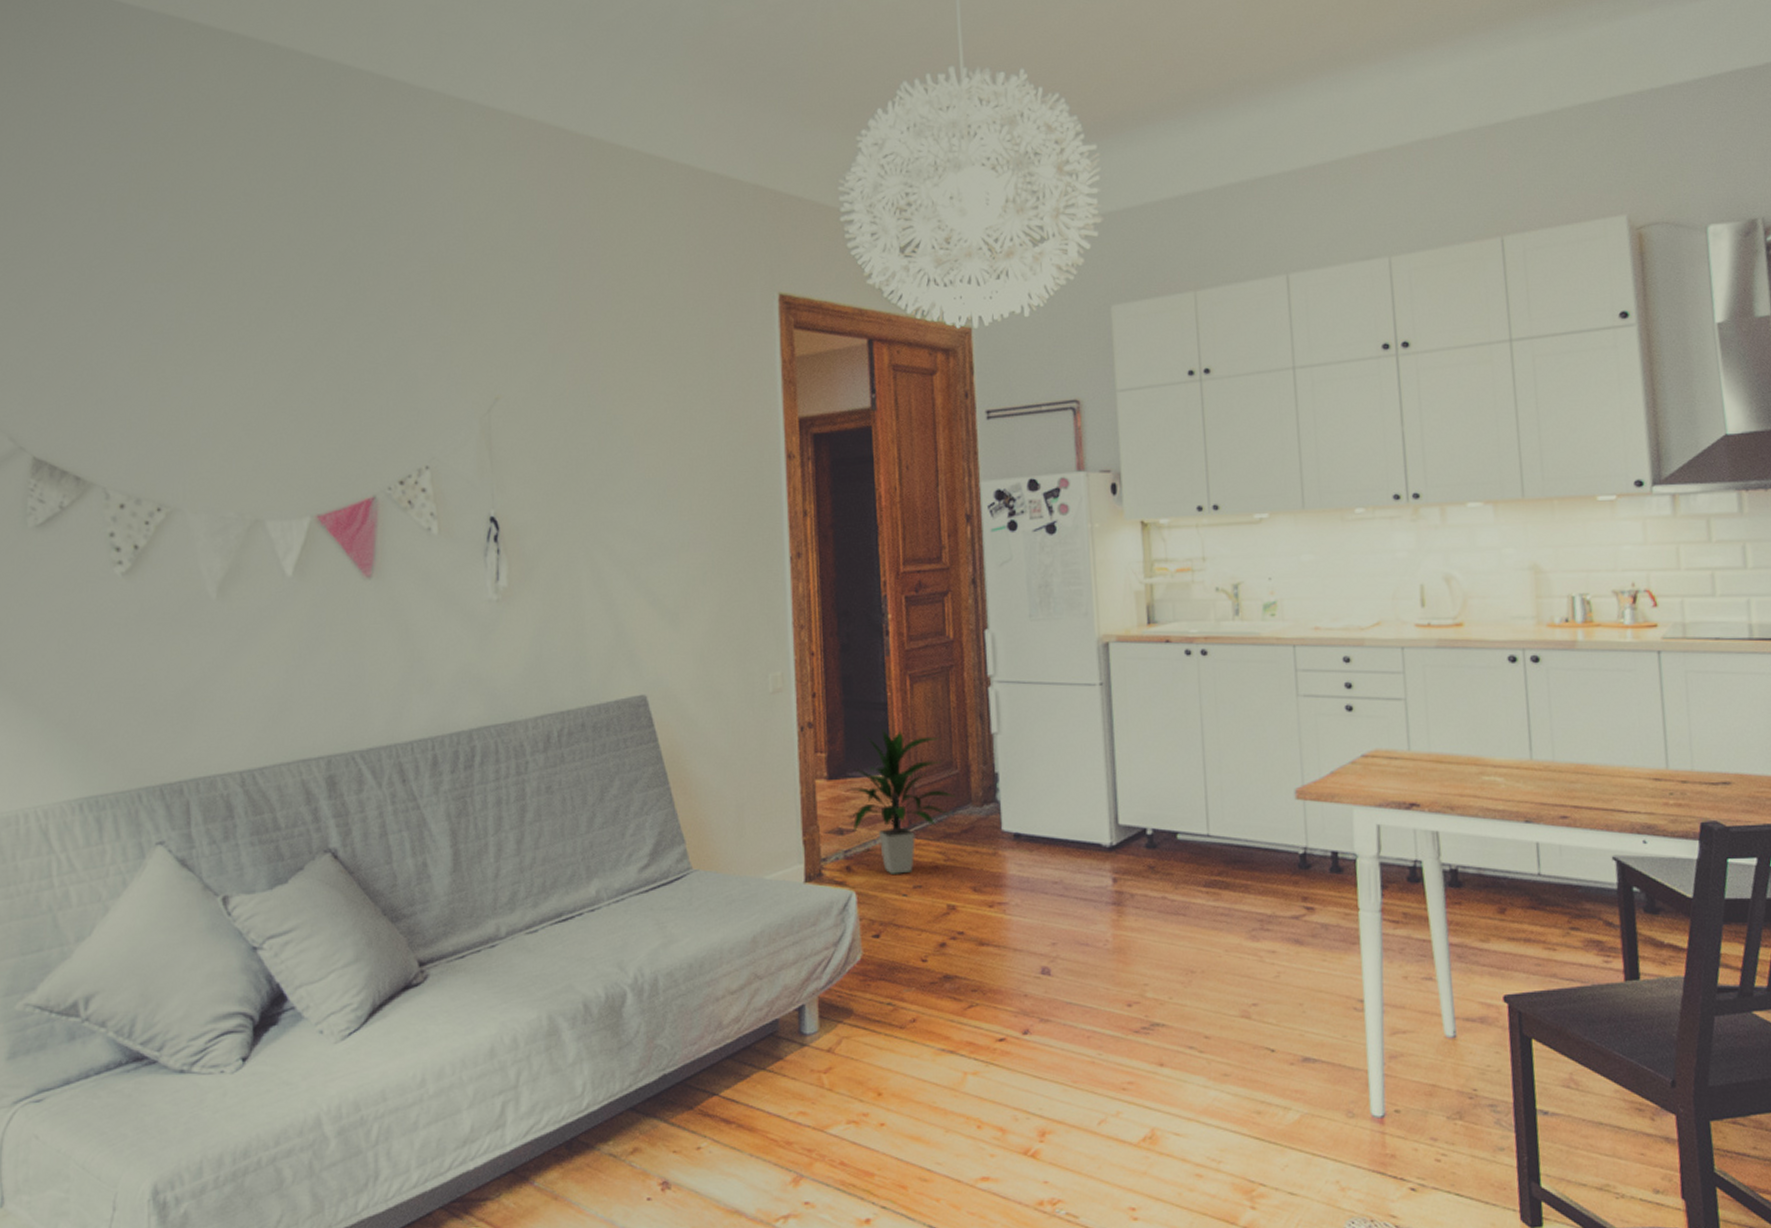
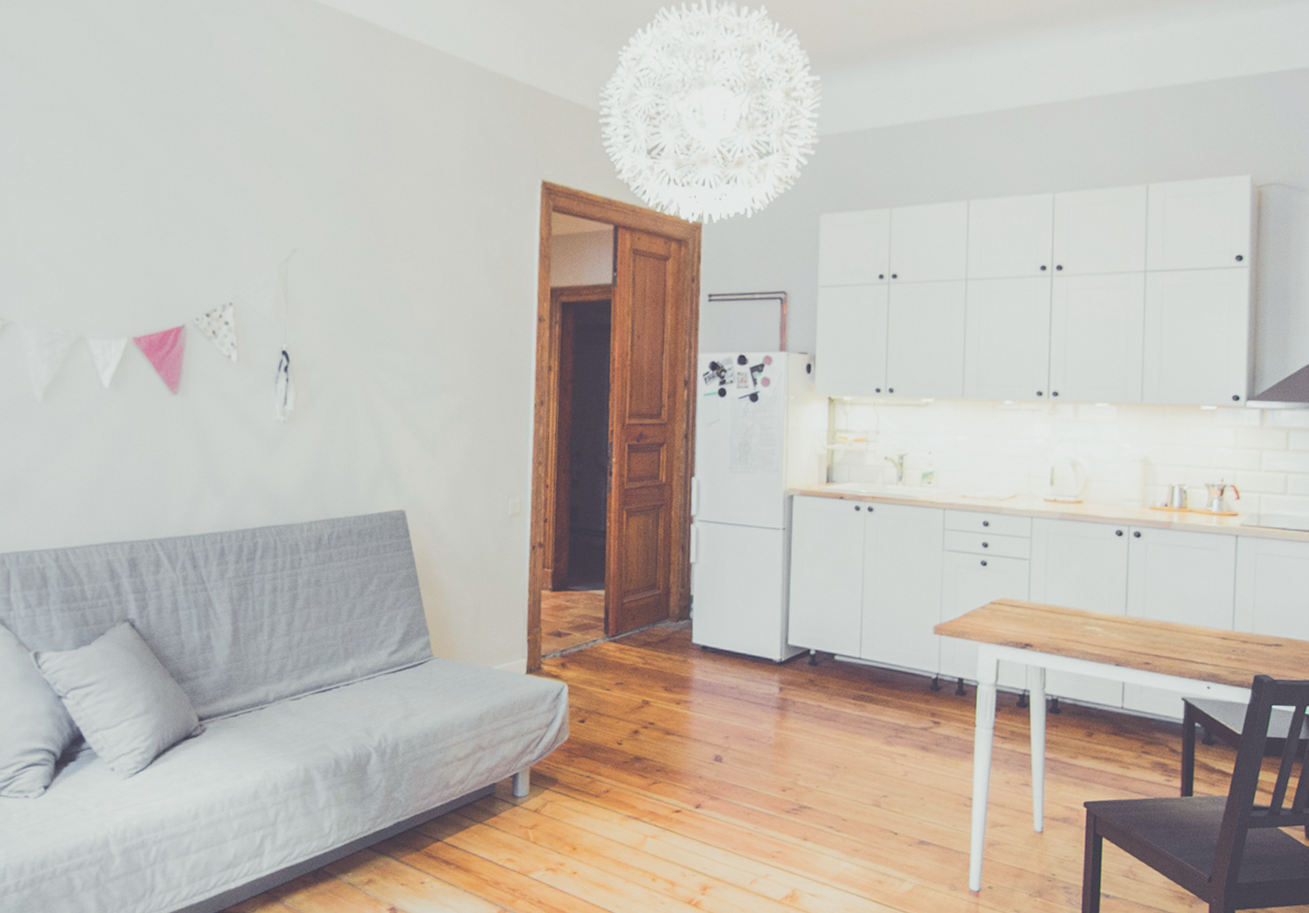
indoor plant: present [849,729,956,874] -> none [567,553,657,672]

